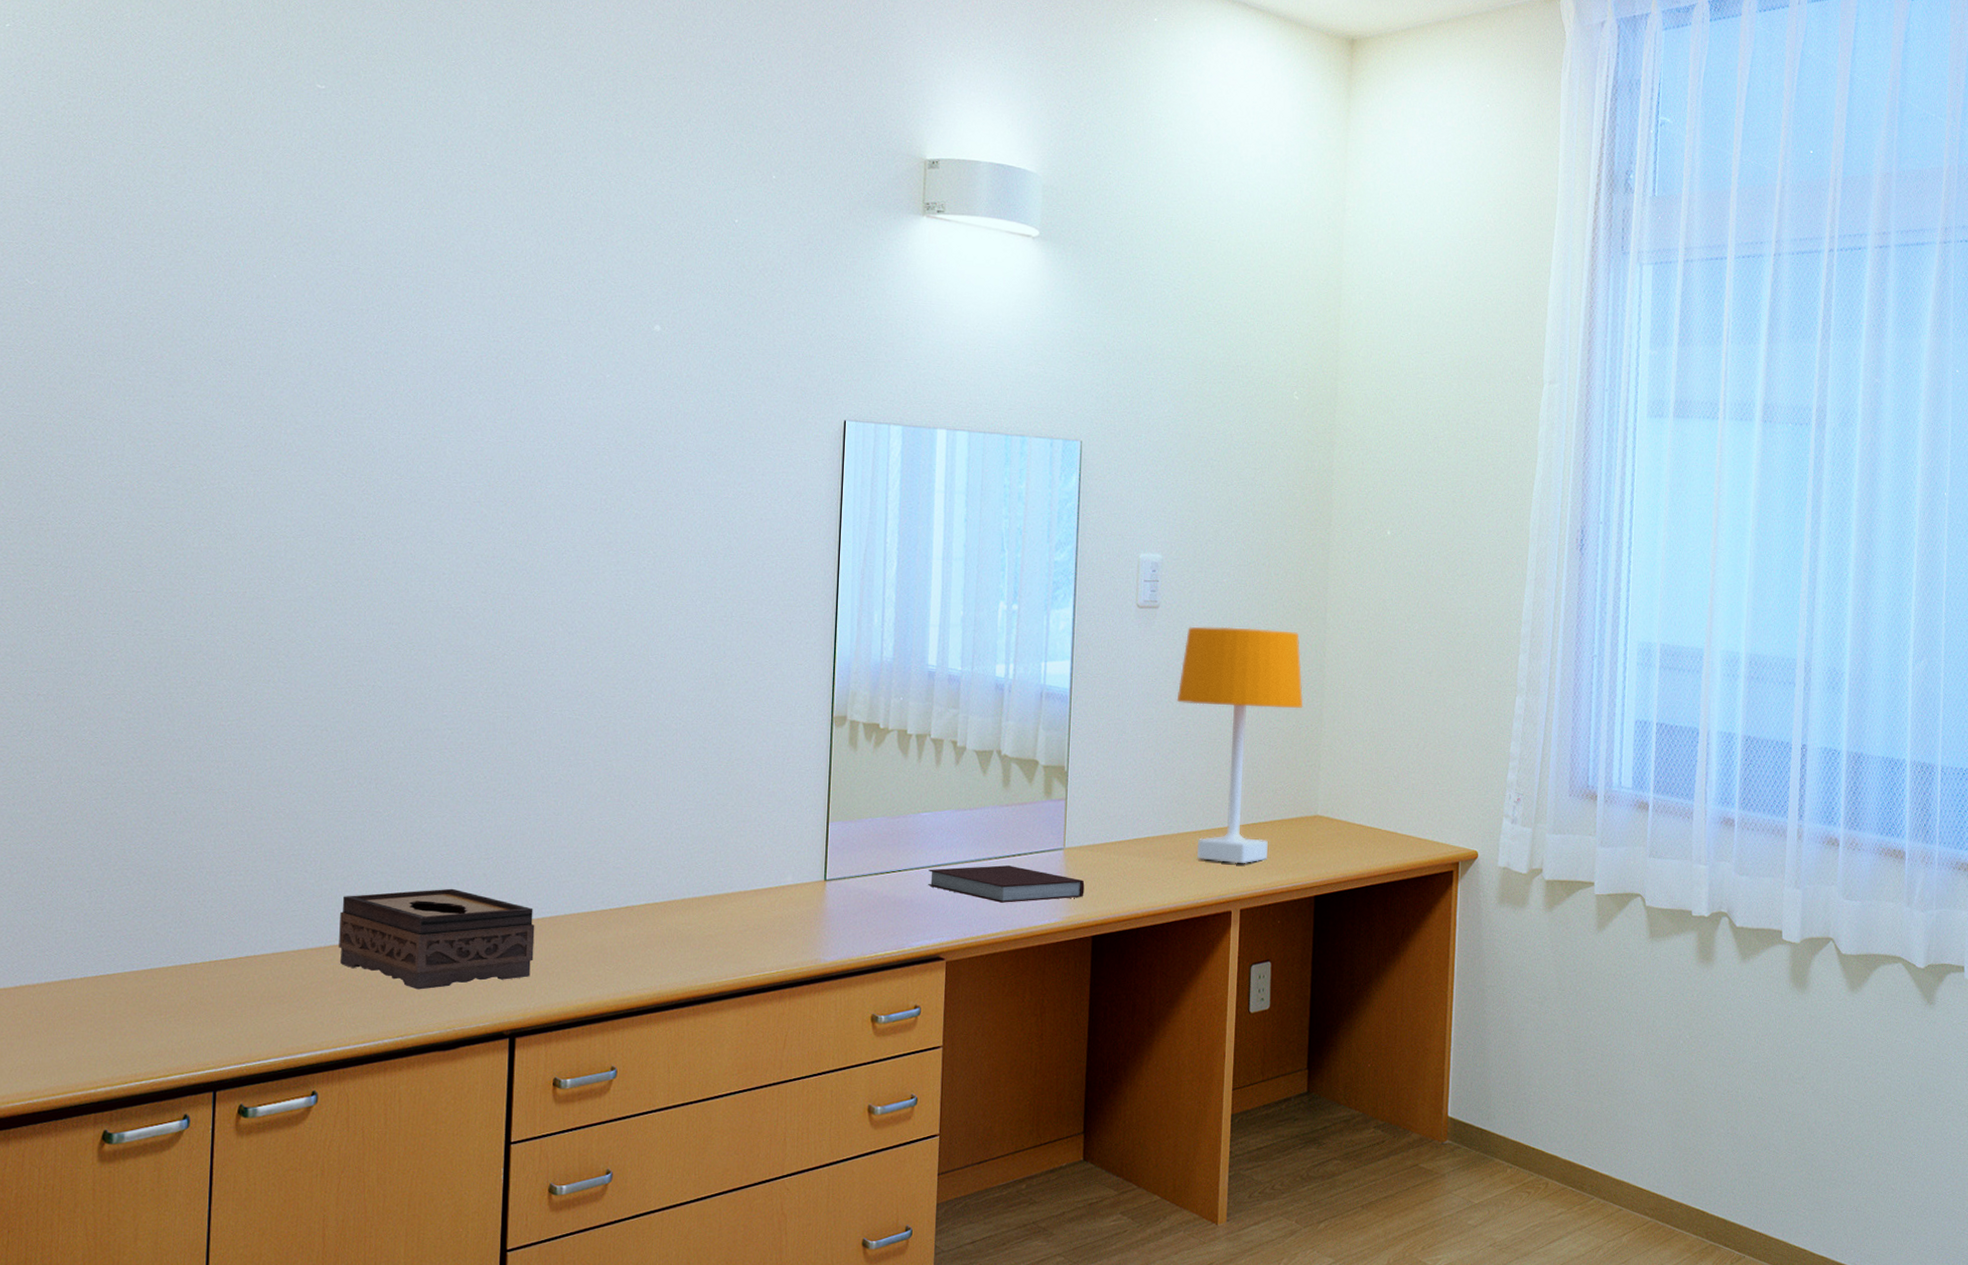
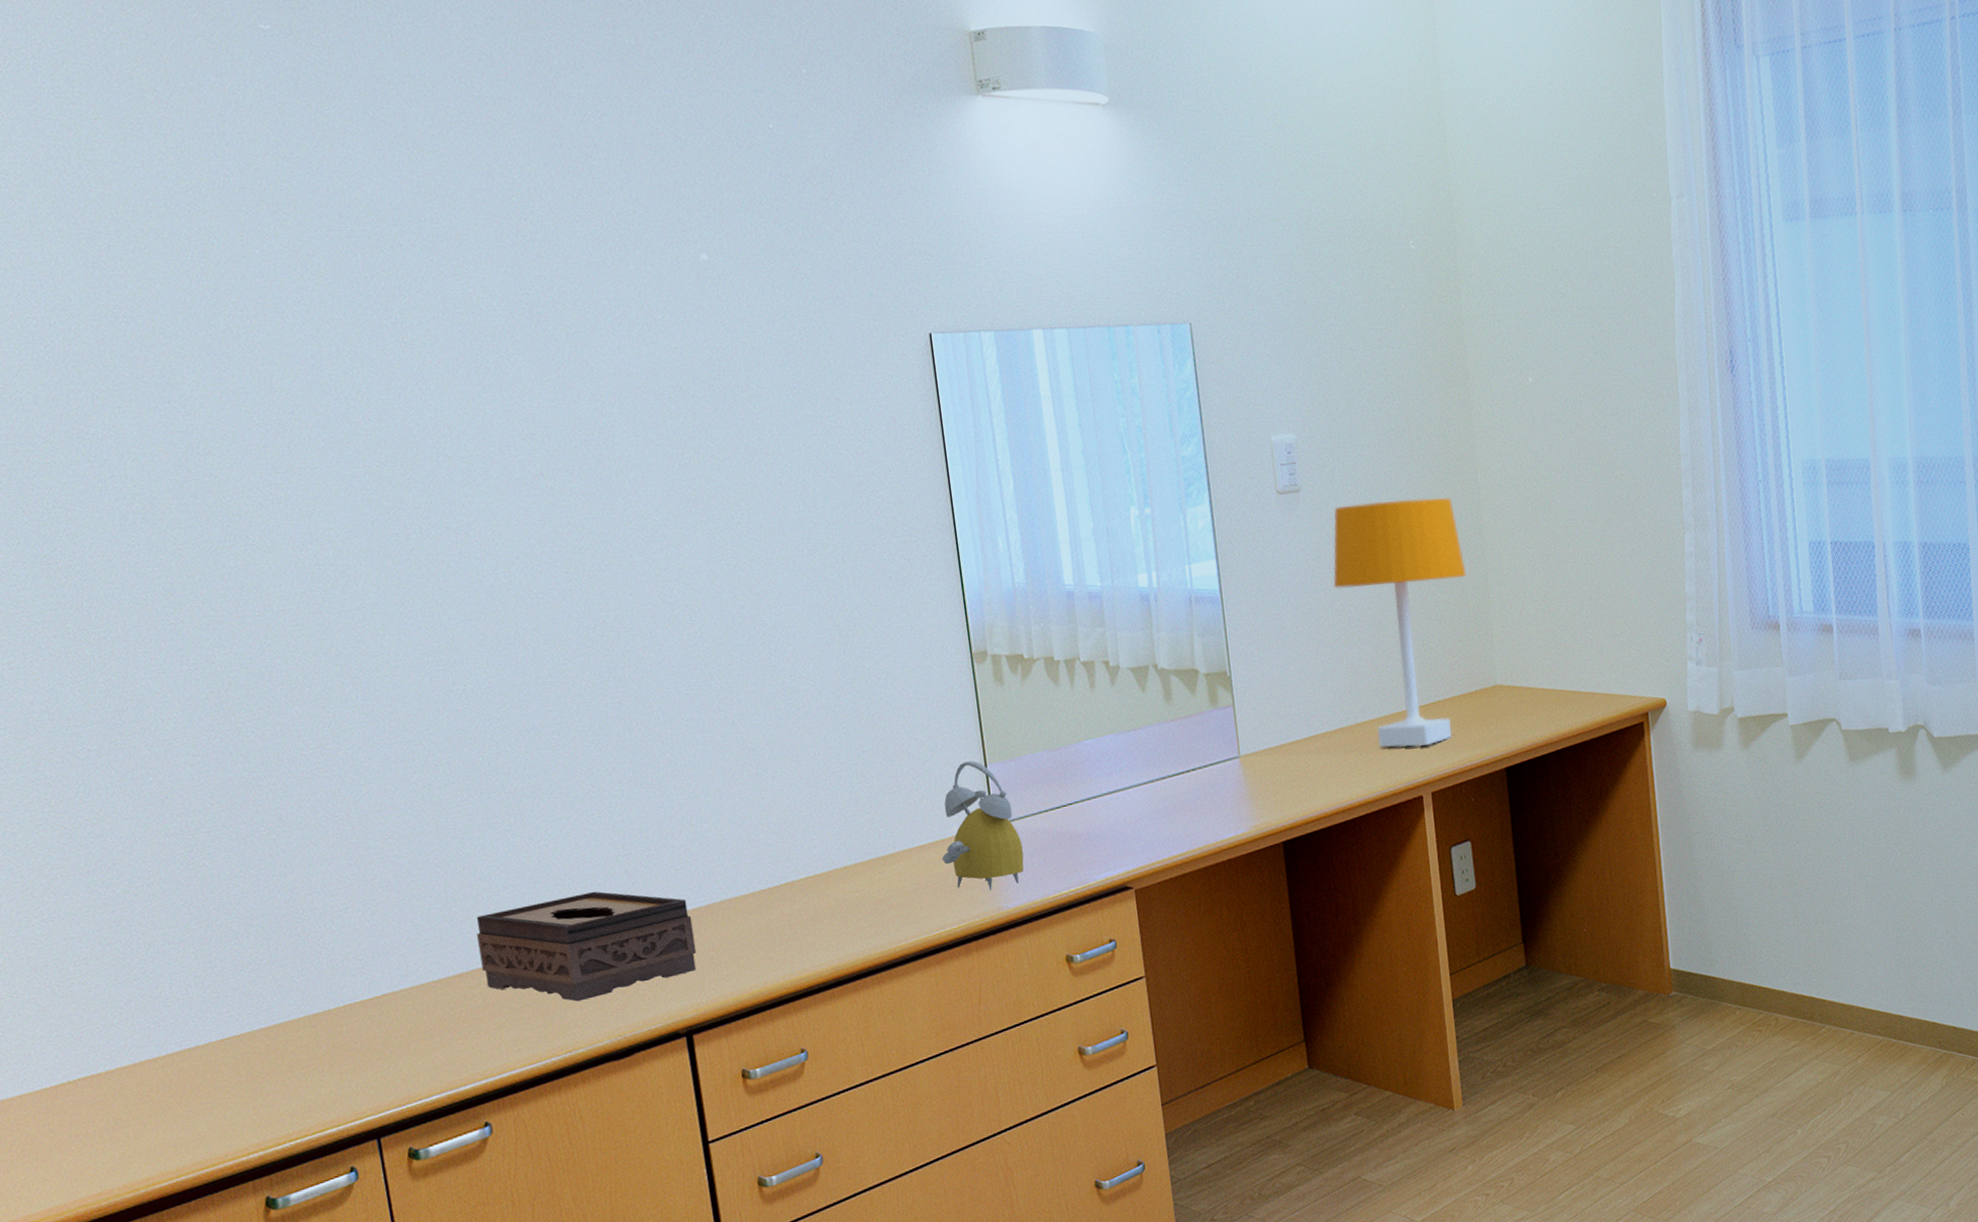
alarm clock: none [772,816,849,942] -> present [941,761,1024,890]
notebook: present [928,865,1085,903] -> none [1101,782,1268,822]

